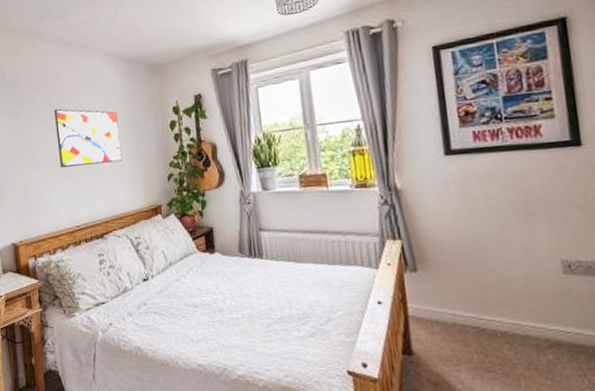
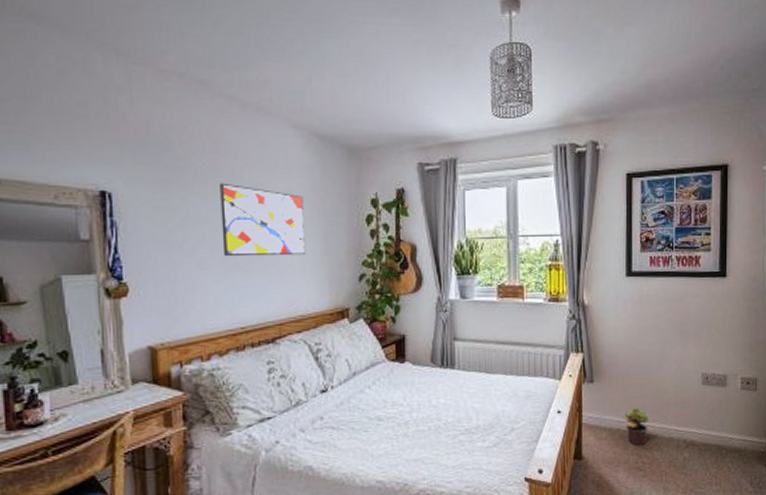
potted plant: none [457,300,495,343] -> present [622,408,650,445]

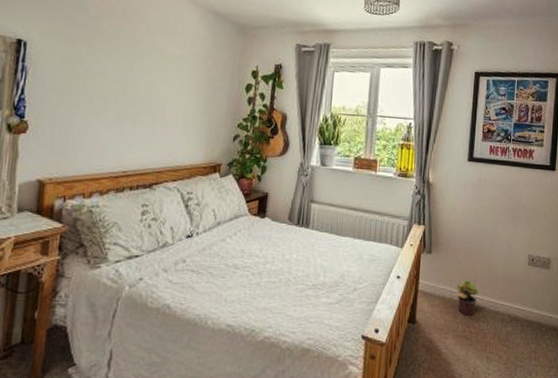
wall art: present [220,182,307,257] -> none [117,43,193,114]

